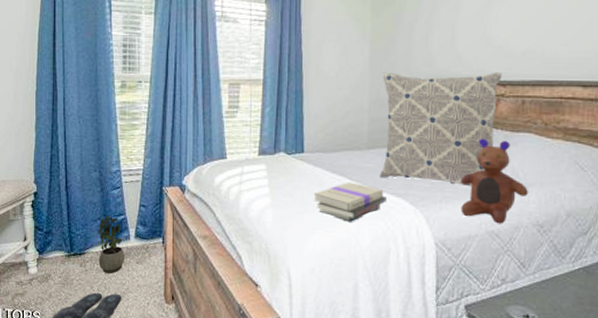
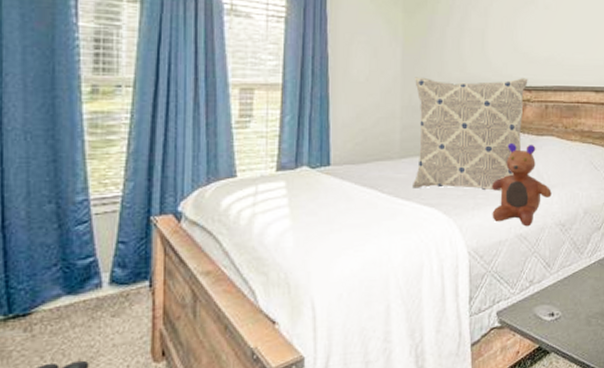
potted plant: present [98,215,125,274] -> none [53,258,94,336]
books: present [314,182,386,222] -> none [342,195,419,239]

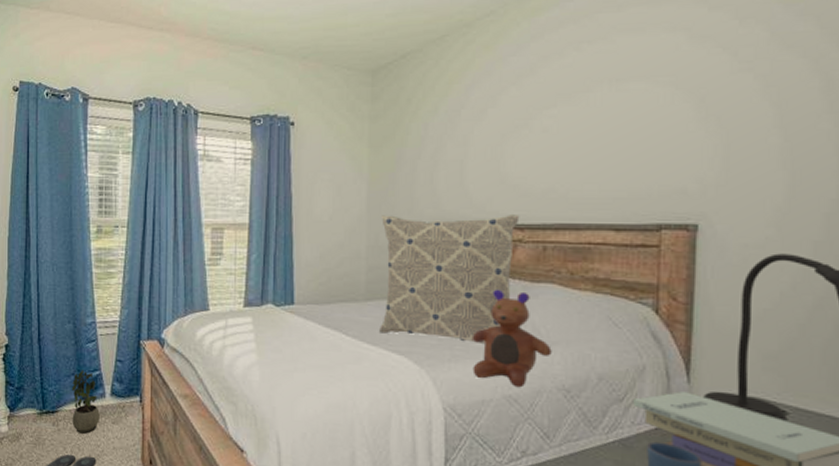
potted plant: none [53,258,94,336] -> present [72,370,100,434]

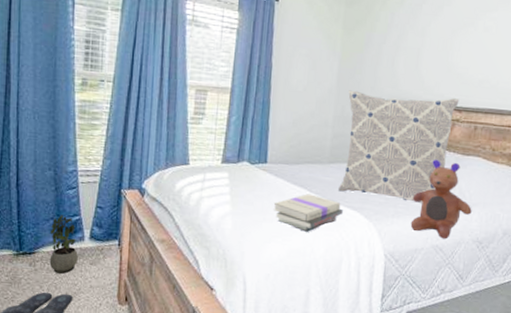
books: none [306,337,387,383] -> present [274,194,343,232]

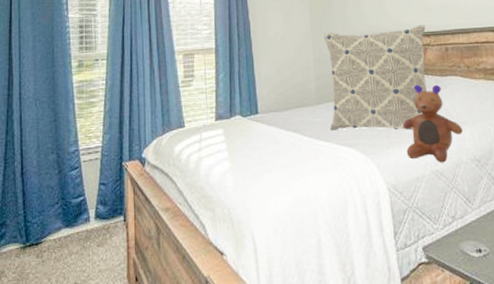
potted plant: present [49,215,78,274] -> none [56,197,85,262]
books: present [274,194,343,232] -> none [271,137,339,177]

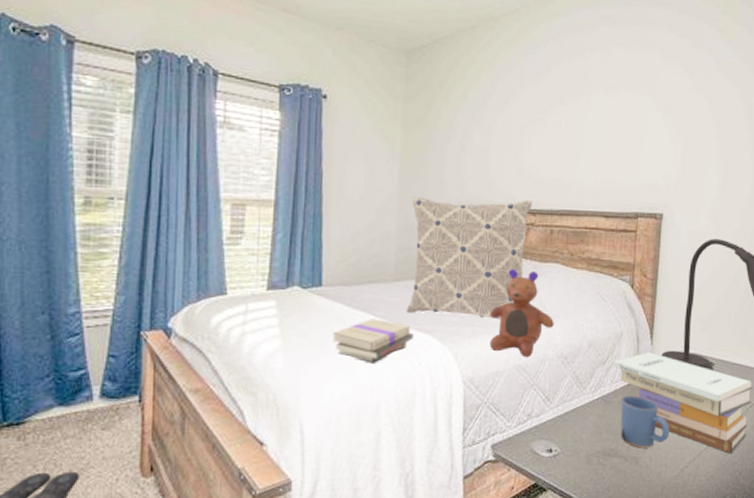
books: none [271,137,339,177] -> present [333,318,413,363]

